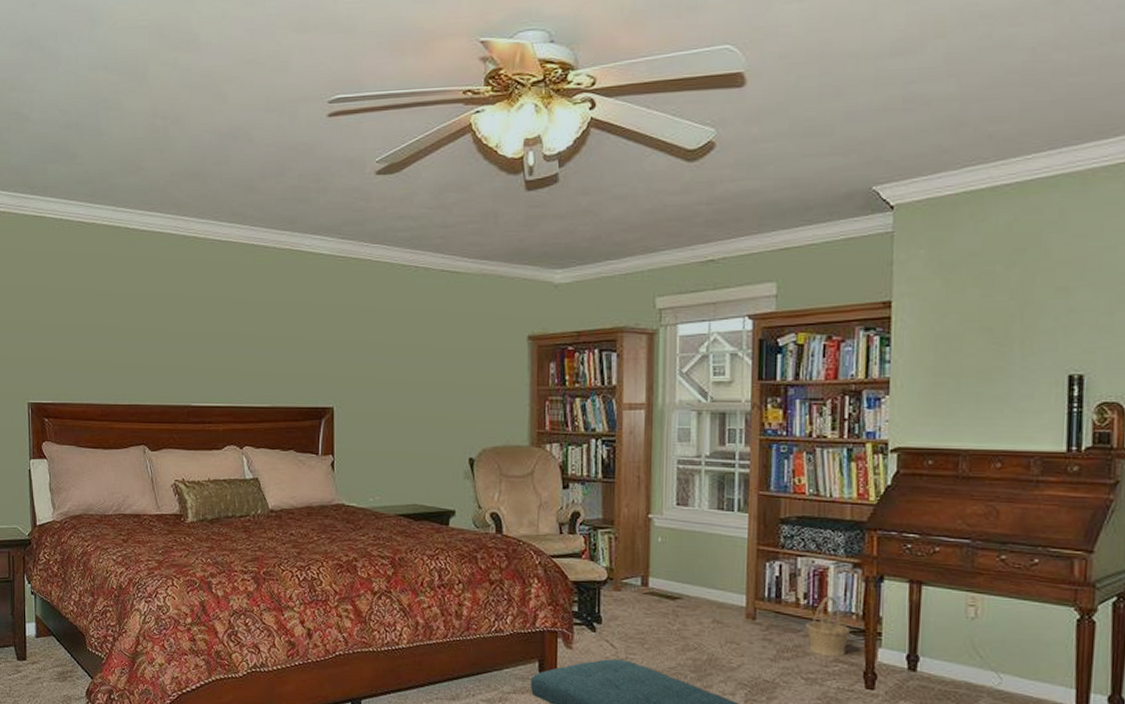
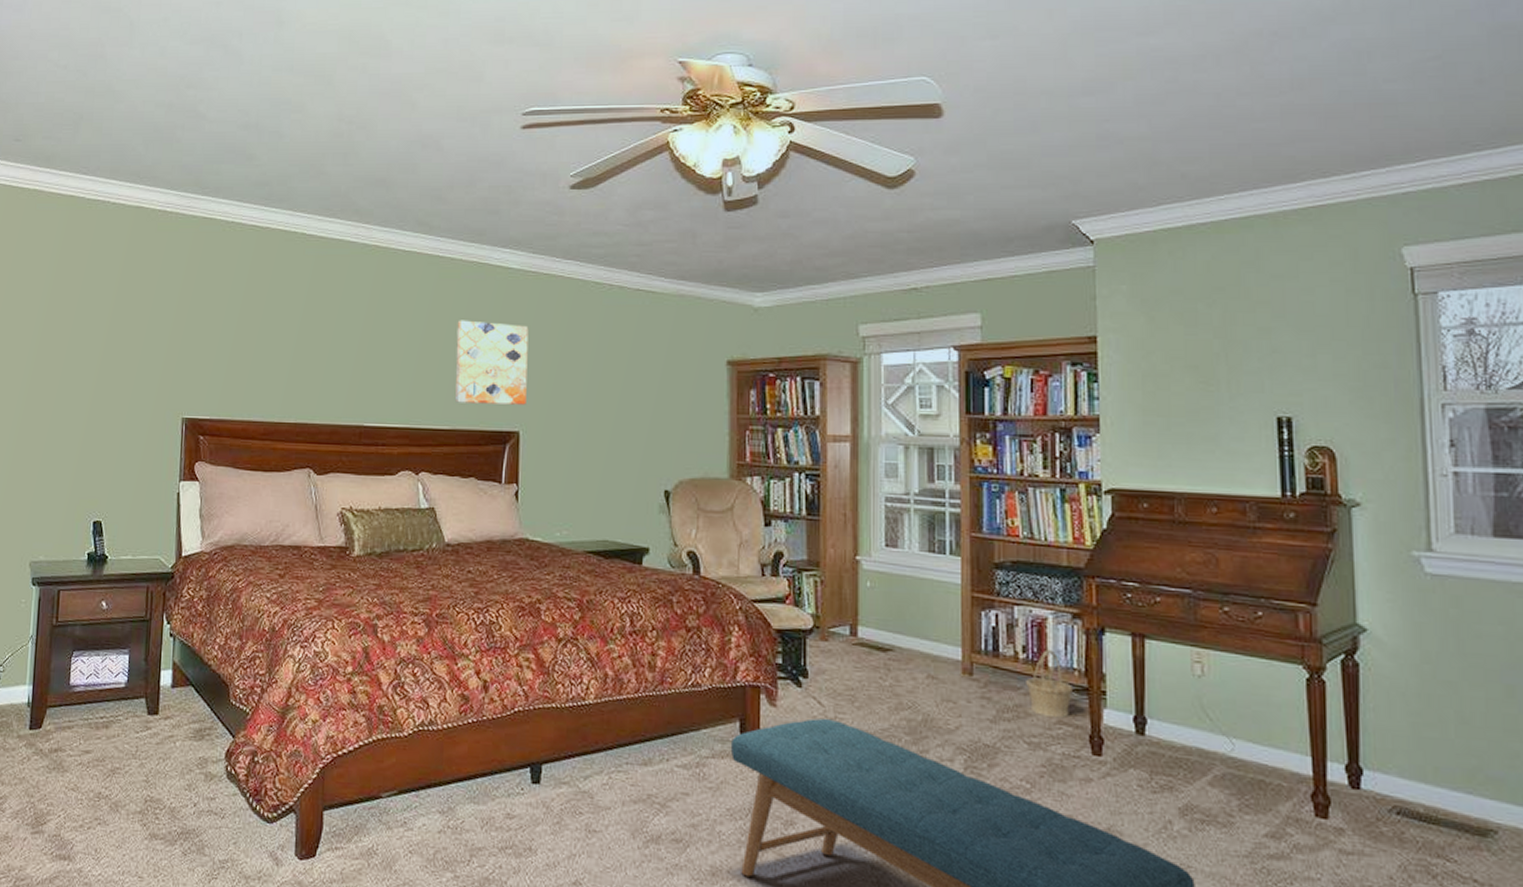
wall art: none [273,305,340,383] -> present [455,320,529,405]

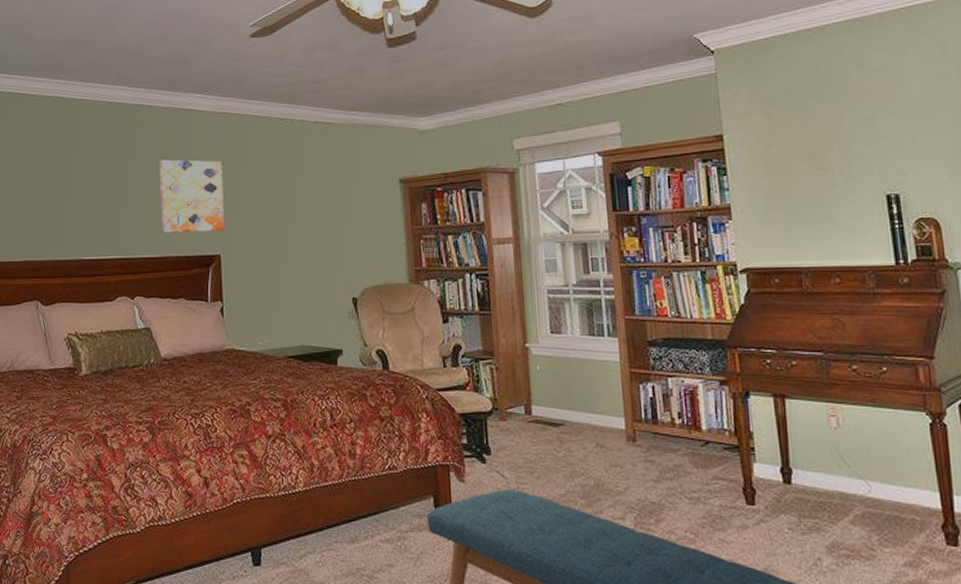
basket: present [1026,649,1074,719] -> none [683,414,726,475]

